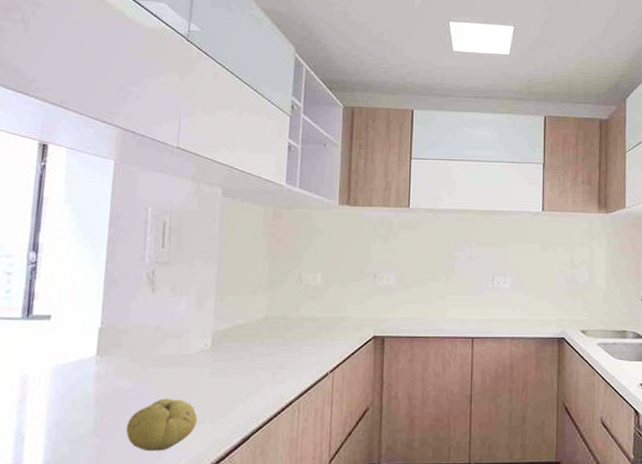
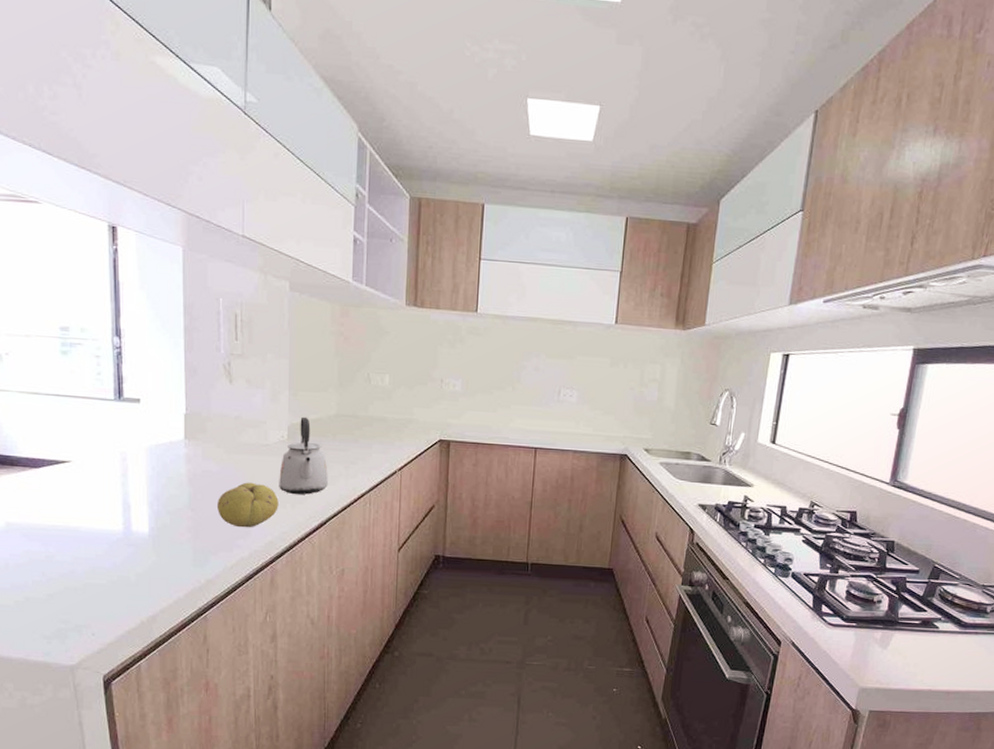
kettle: none [198,322,254,408] -> present [279,416,328,495]

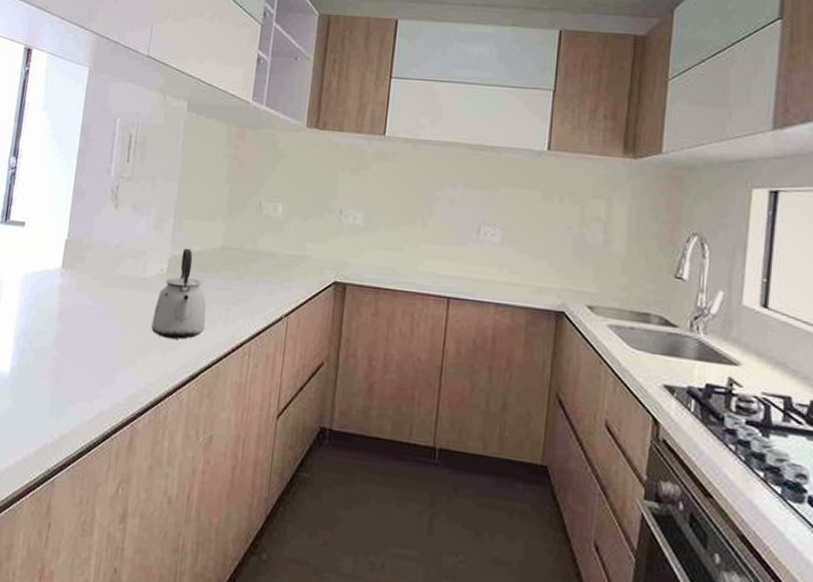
fruit: present [218,482,279,528] -> none [83,320,149,376]

